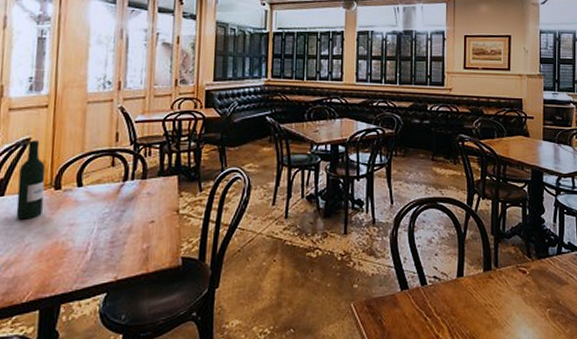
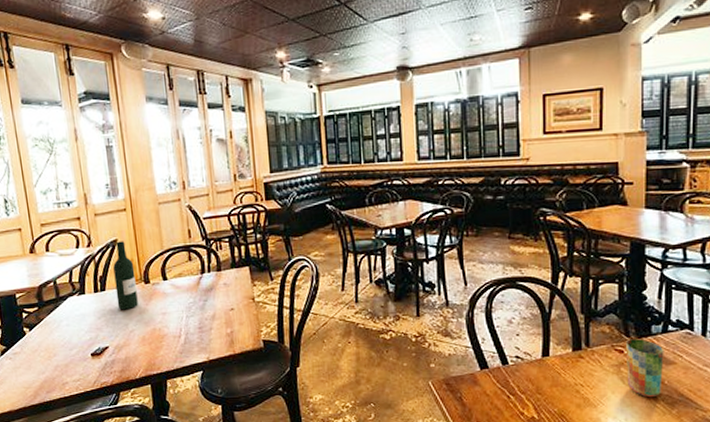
cup: none [527,260,559,318] -> present [625,339,664,398]

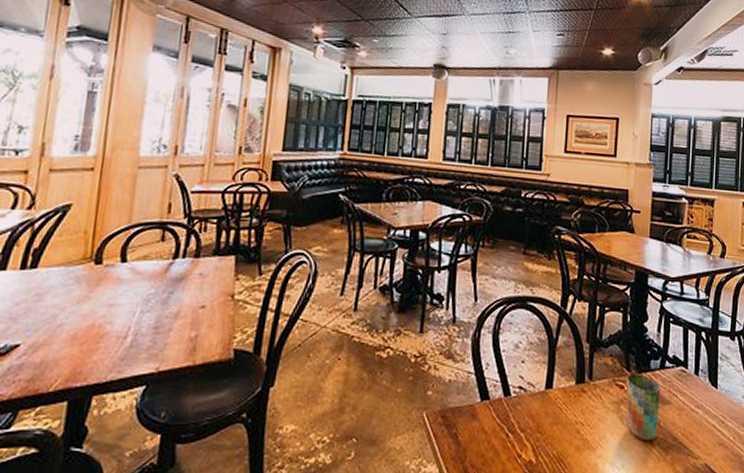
wine bottle: present [113,241,138,310] -> none [48,206,87,297]

